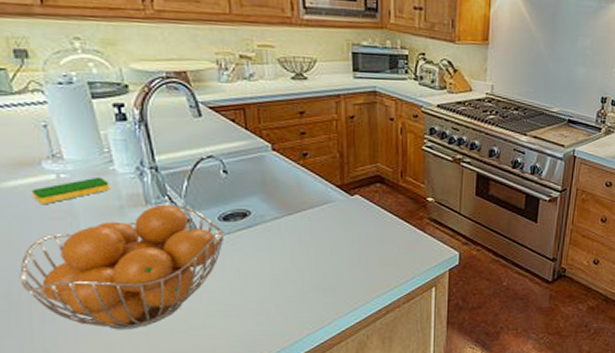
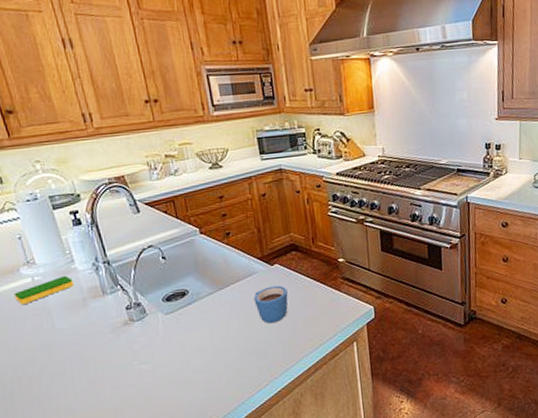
fruit basket: present [19,204,225,330] -> none [10,292,169,409]
mug: none [326,218,366,258] -> present [253,285,288,324]

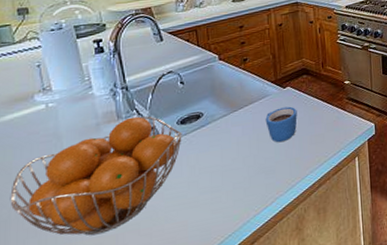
fruit basket: none [10,292,169,409] -> present [10,116,182,236]
dish sponge: present [13,275,75,305] -> none [24,101,90,132]

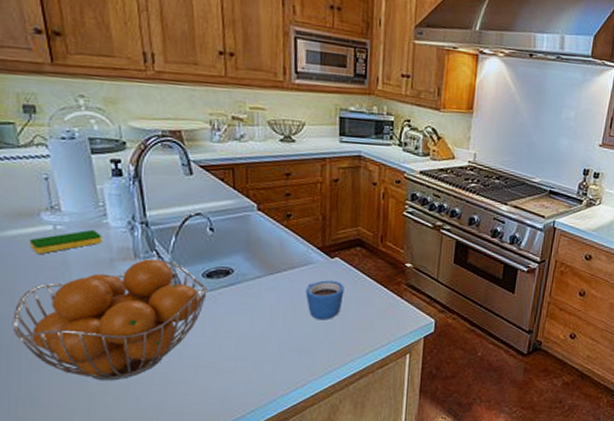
dish sponge: none [24,101,90,132] -> present [28,229,103,255]

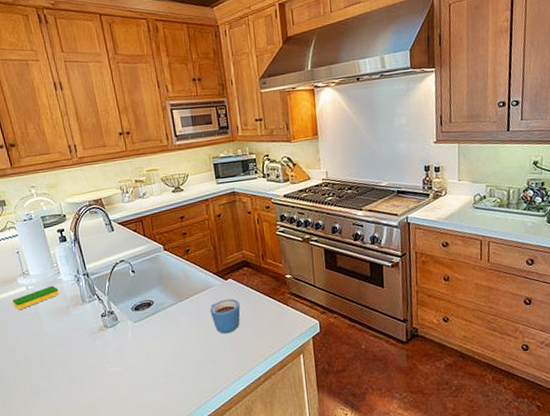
fruit basket: present [12,258,208,381] -> none [8,301,137,404]

